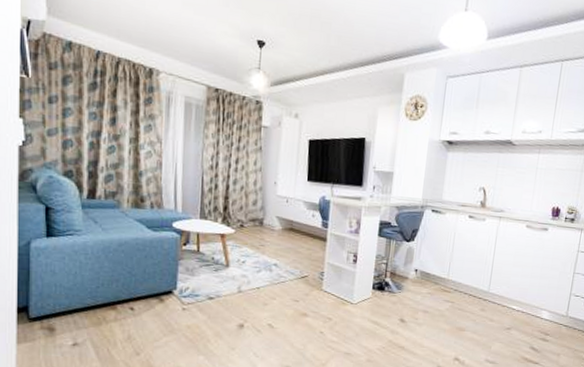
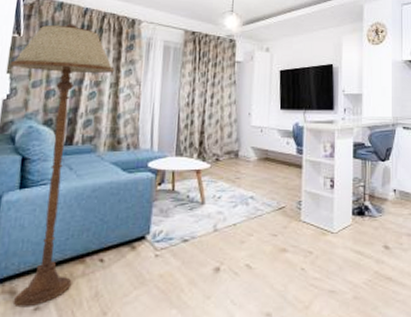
floor lamp: none [21,66,133,343] -> present [10,24,115,308]

